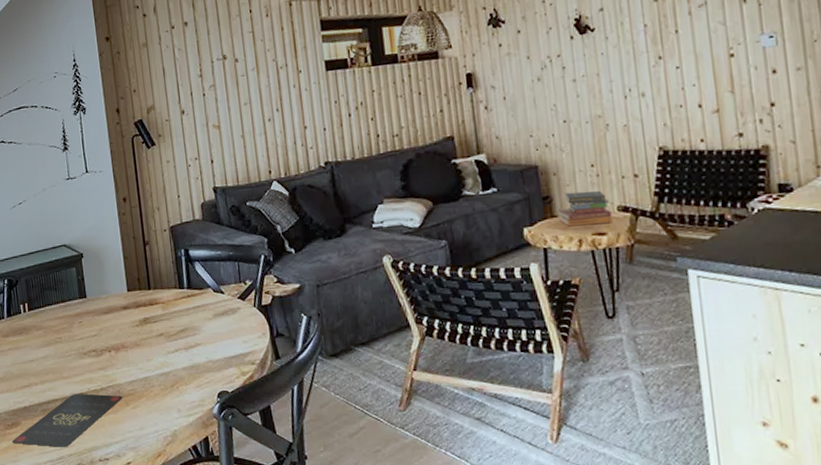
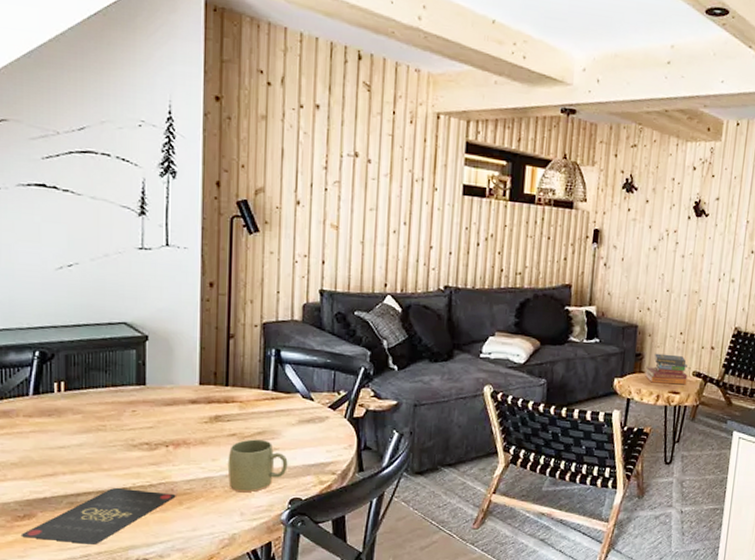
mug: none [159,336,212,390] -> present [227,439,288,493]

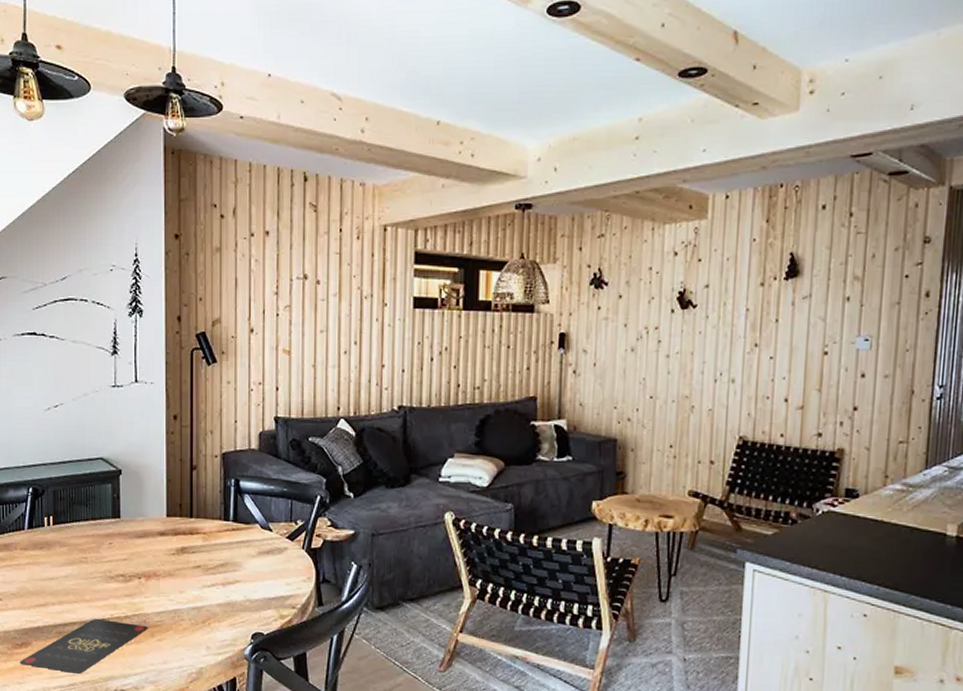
mug: present [227,439,288,493] -> none [194,571,249,626]
books: present [645,353,688,385] -> none [629,470,682,507]

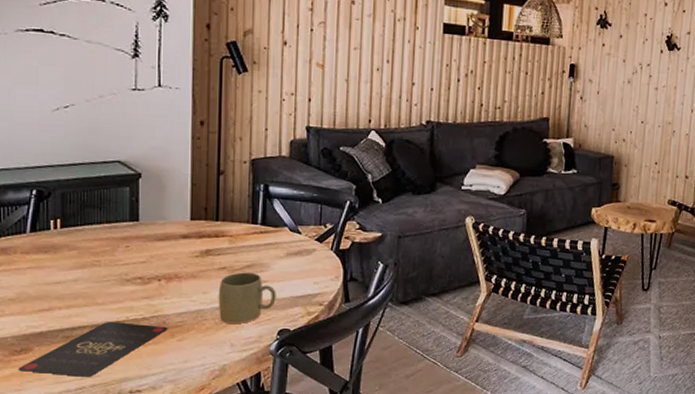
mug: none [194,571,249,626] -> present [218,272,276,325]

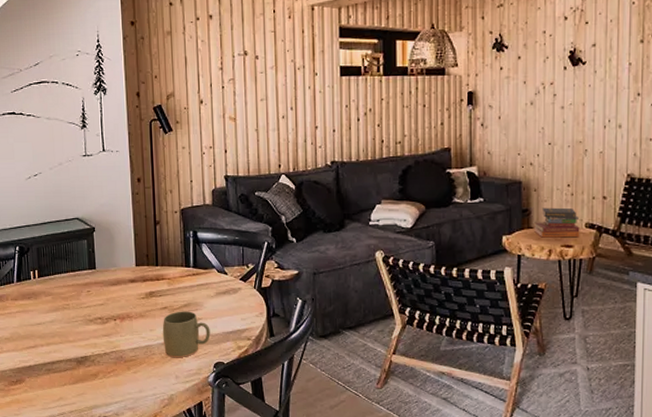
playing card: present [17,322,168,377] -> none [15,357,125,404]
books: none [622,183,663,213] -> present [534,207,580,238]

